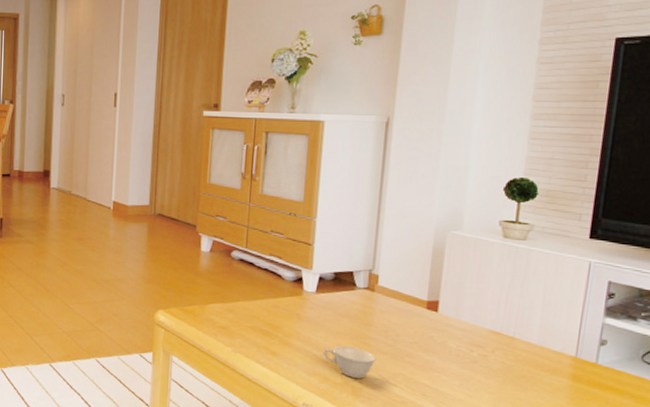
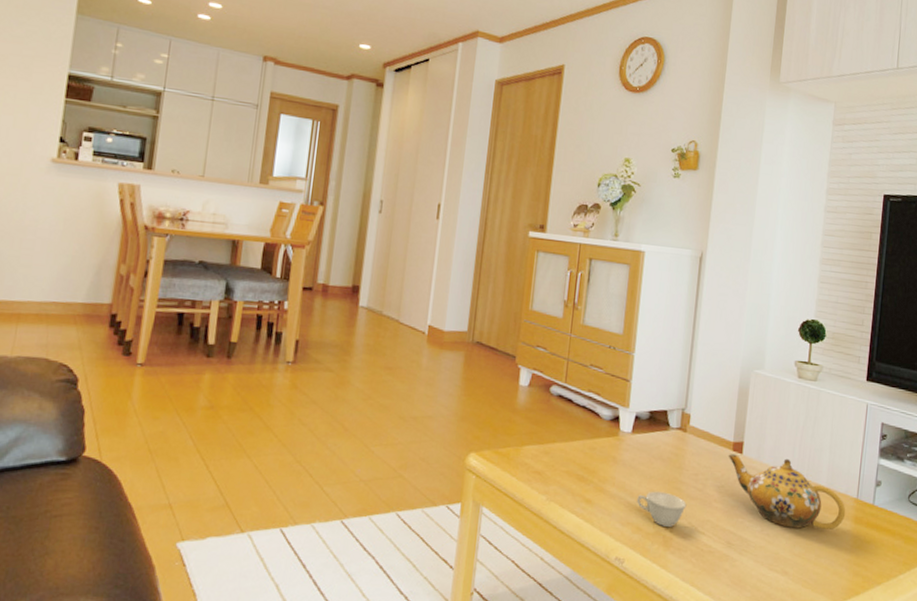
teapot: none [421,312,562,387] -> present [728,454,846,531]

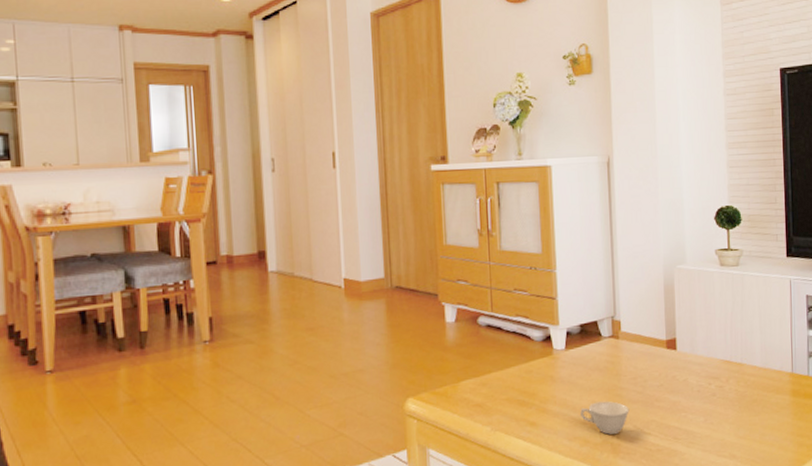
teapot: present [728,454,846,531] -> none [662,346,783,413]

